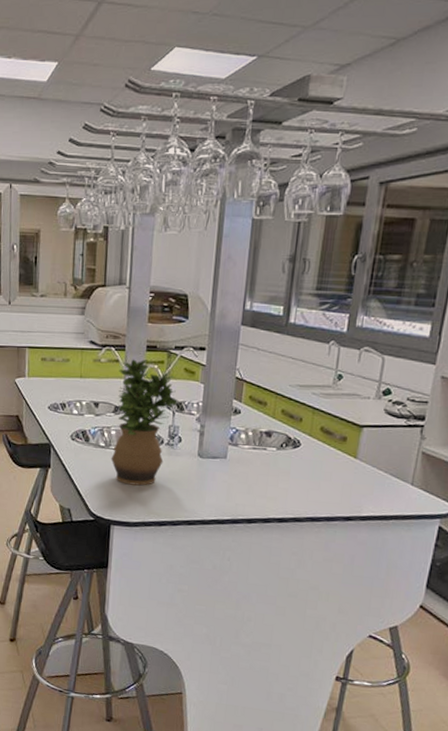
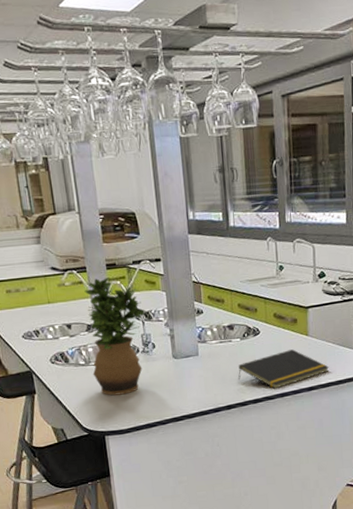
notepad: none [266,470,374,511] -> present [238,349,329,389]

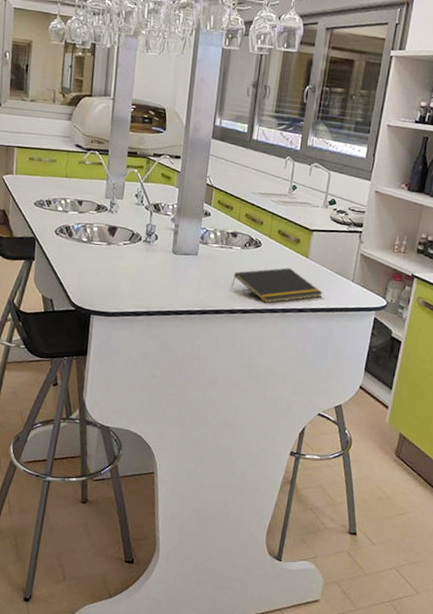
potted plant: present [84,277,147,396] -> none [92,163,157,279]

